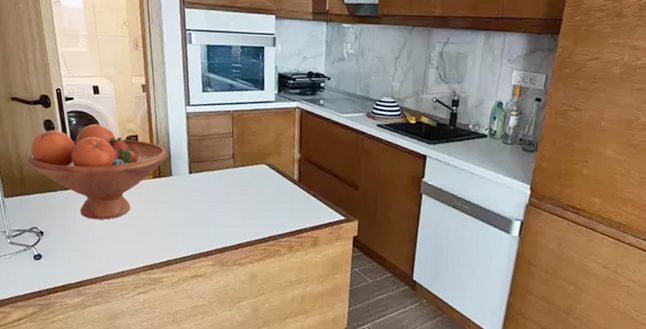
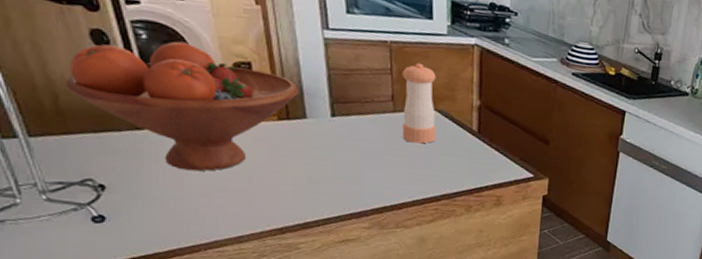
pepper shaker: none [239,126,266,193] -> present [402,62,436,144]

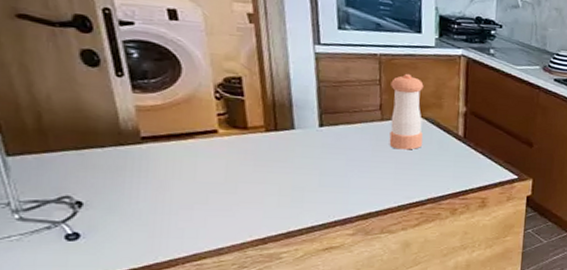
fruit bowl: present [64,41,300,172] -> none [49,59,289,185]

